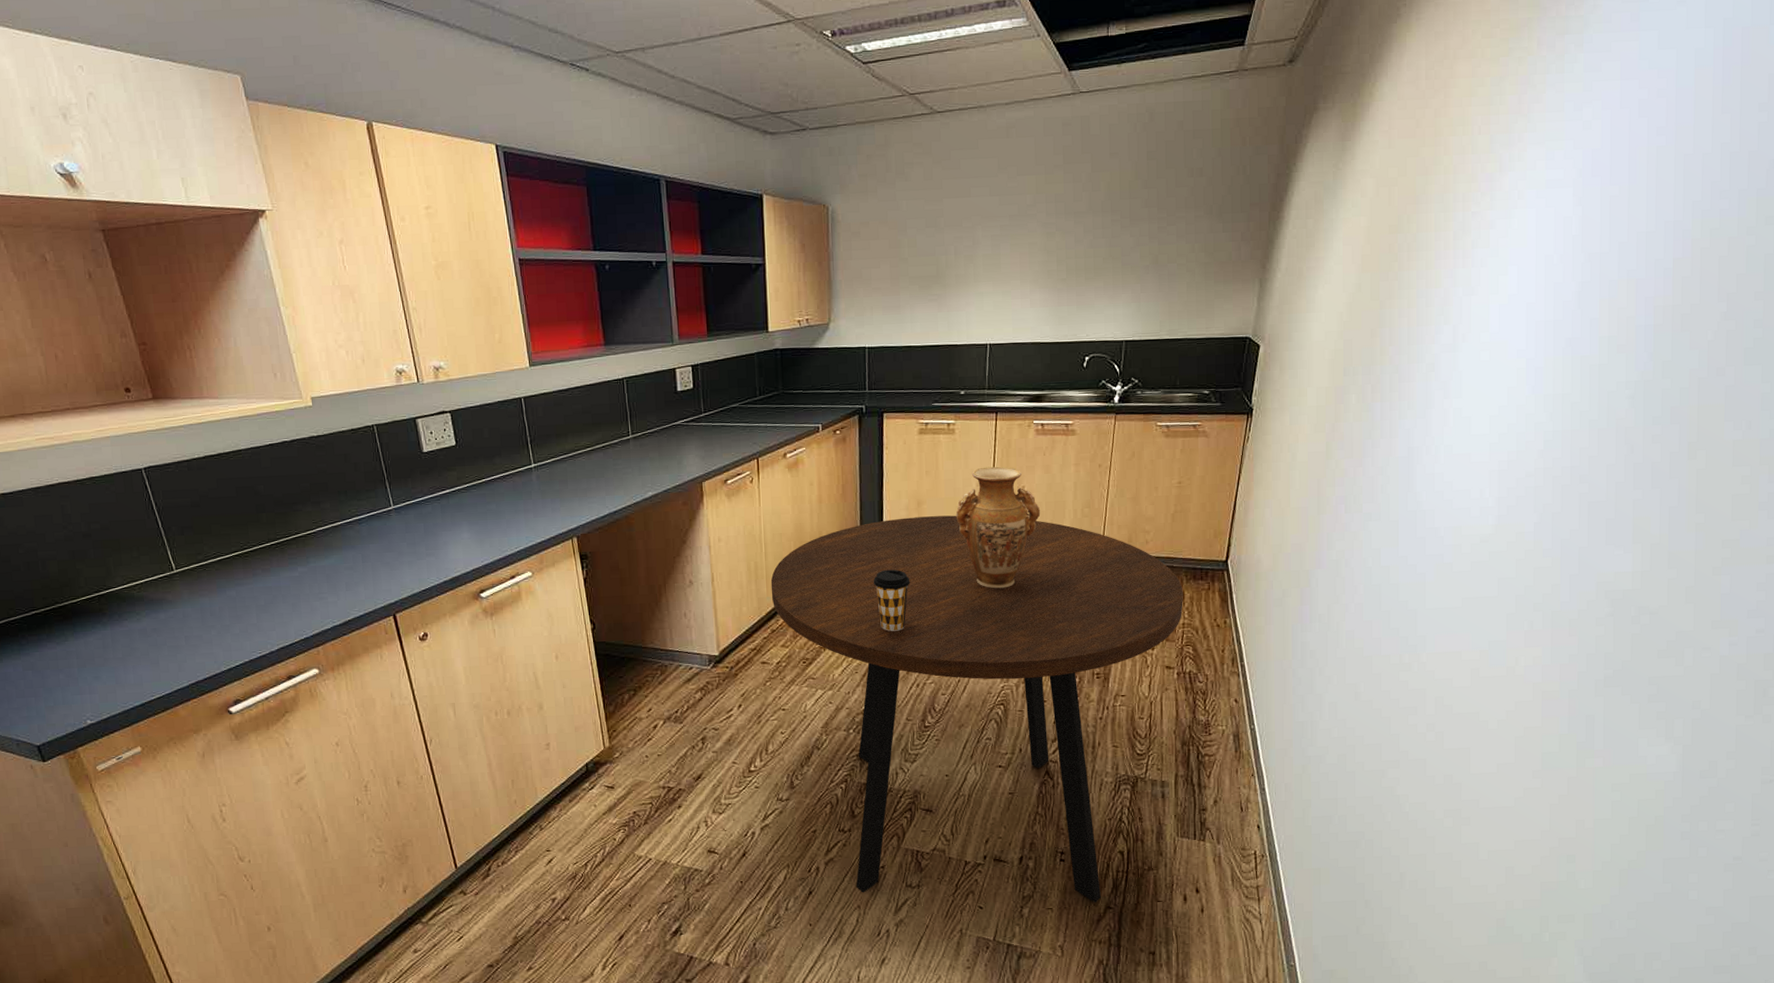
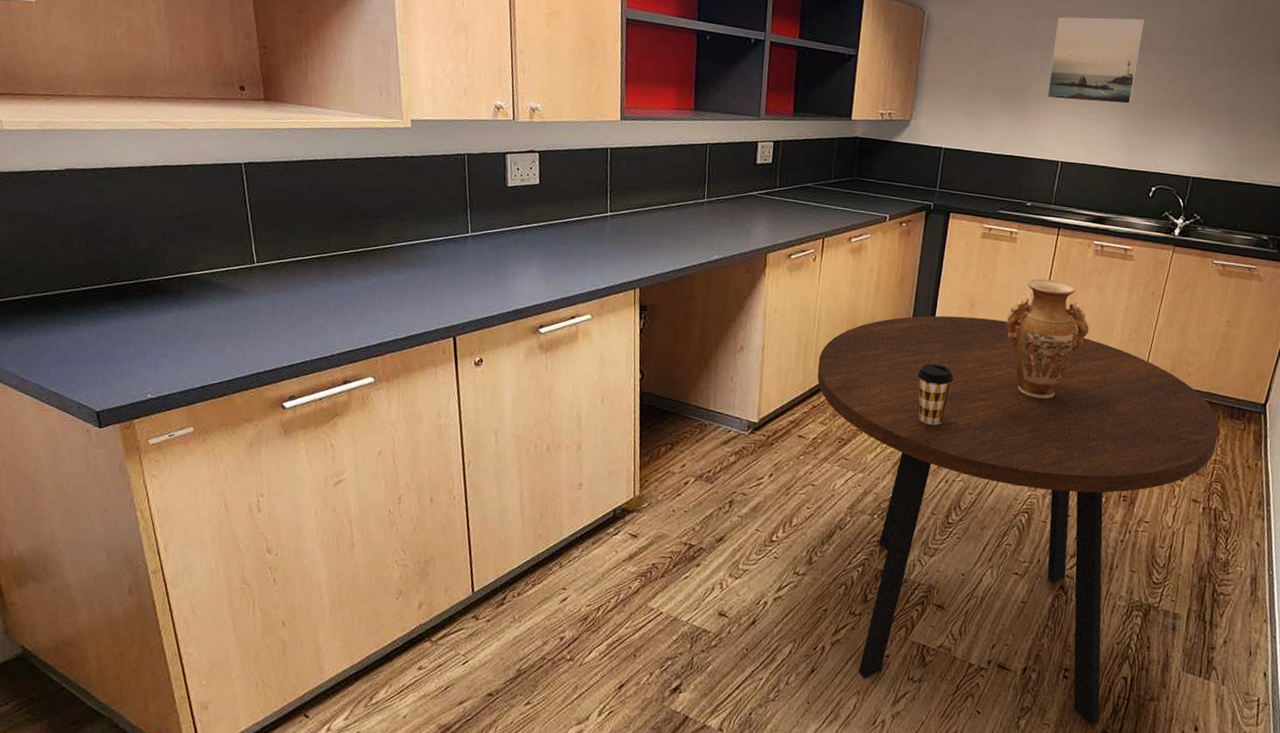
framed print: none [965,183,1056,281] -> present [1046,16,1145,104]

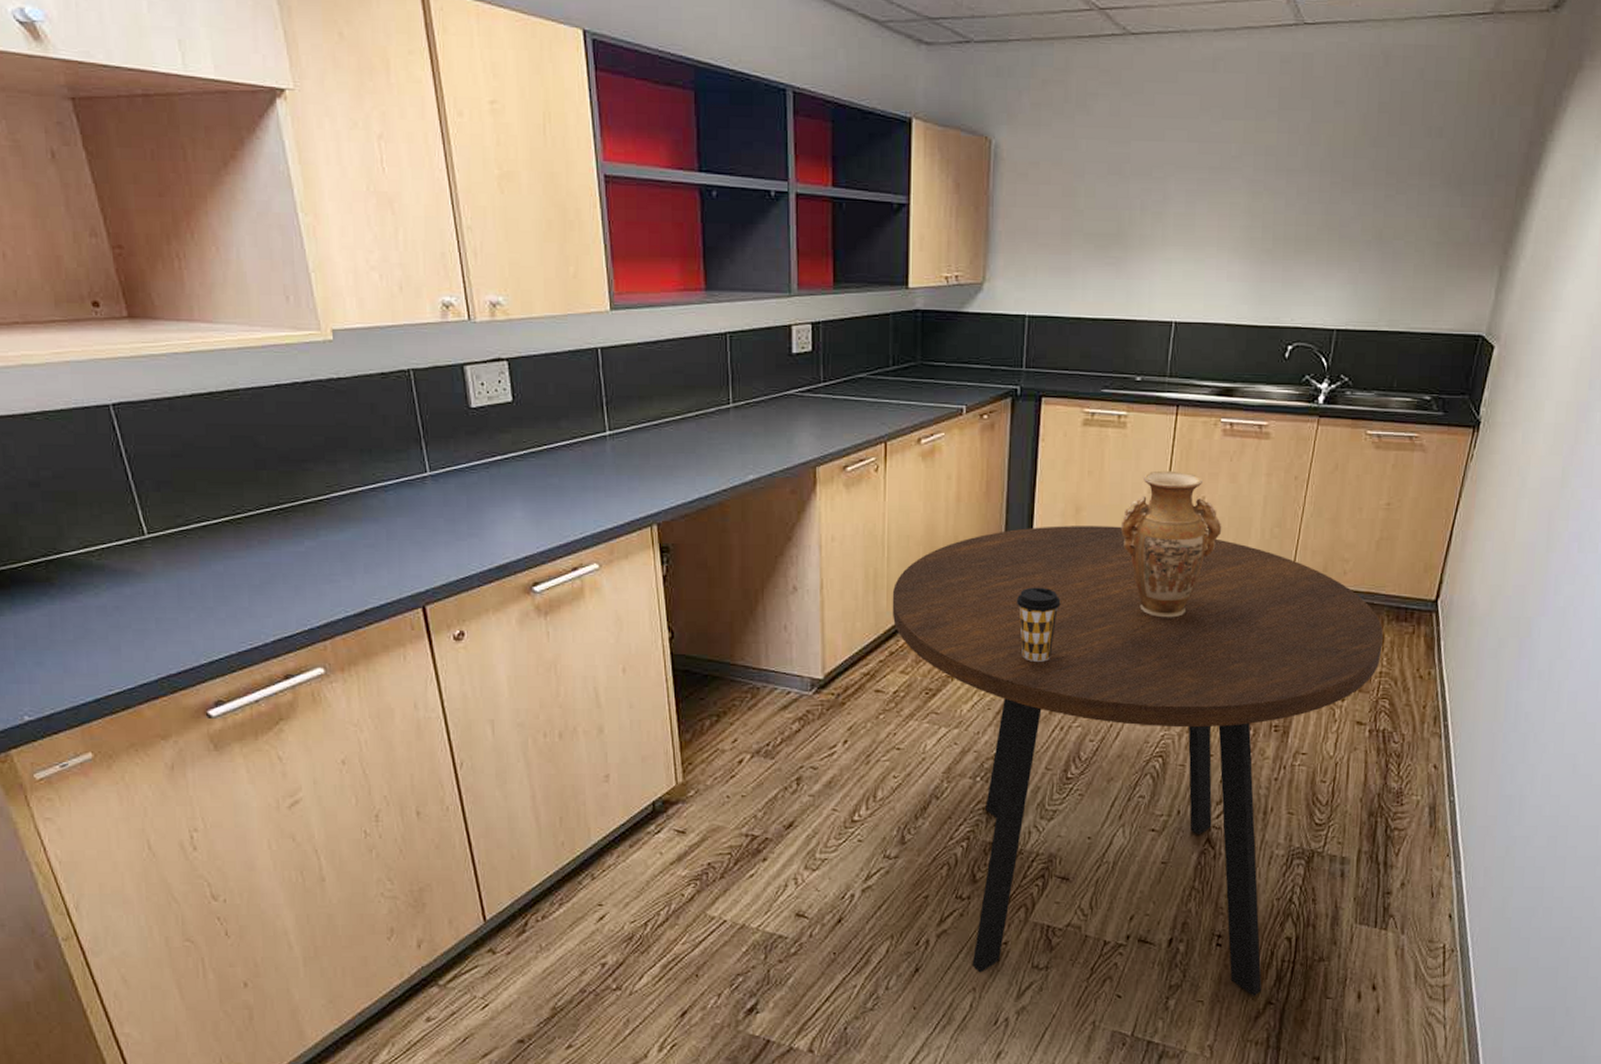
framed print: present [1046,16,1145,104] -> none [1152,132,1267,244]

